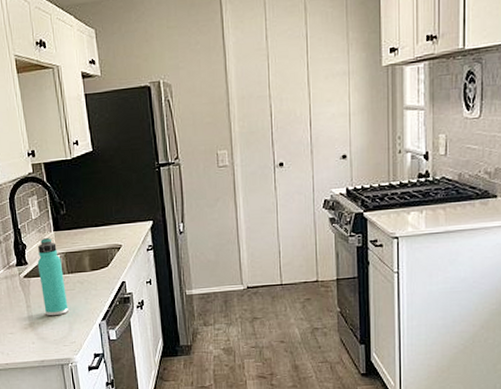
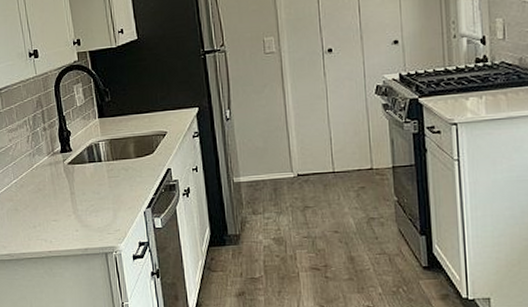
thermos bottle: present [37,238,69,316] -> none [81,125,113,204]

